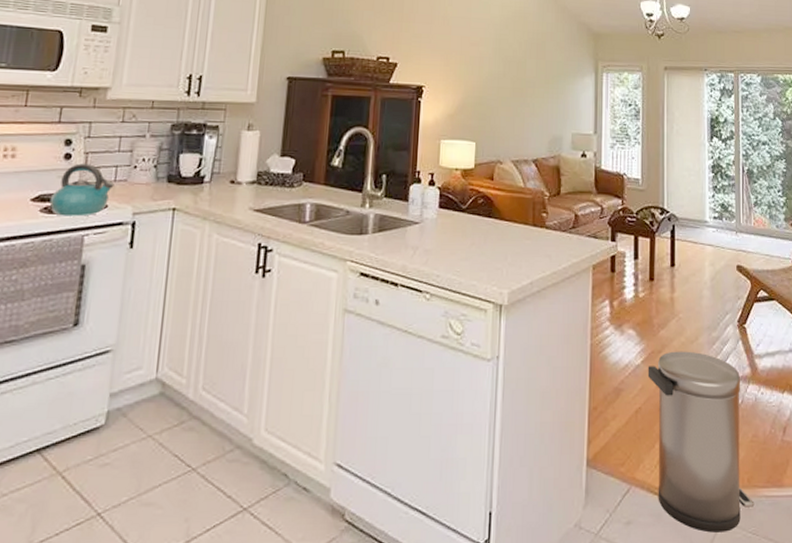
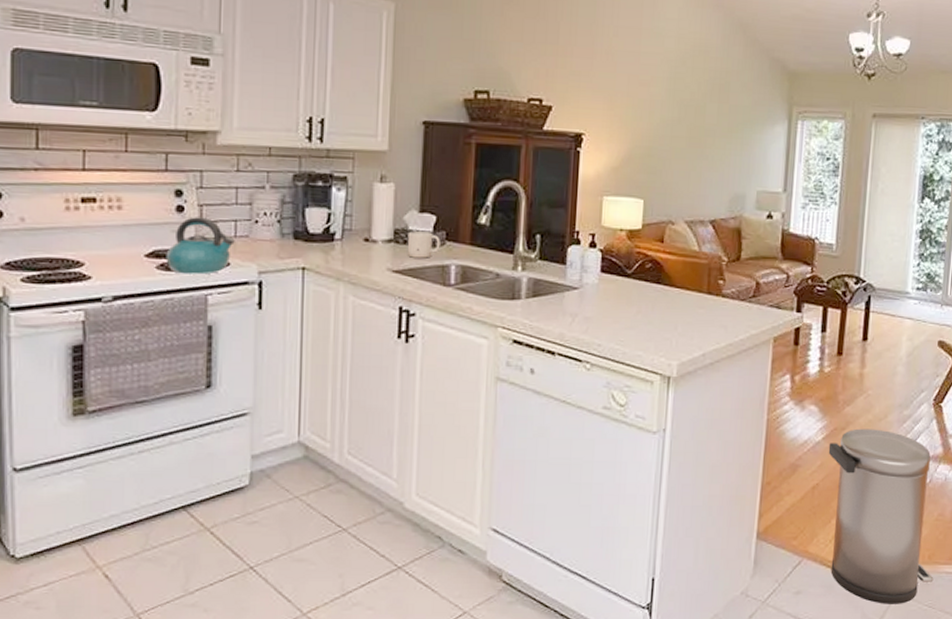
mug: none [268,173,298,198] -> present [407,231,441,258]

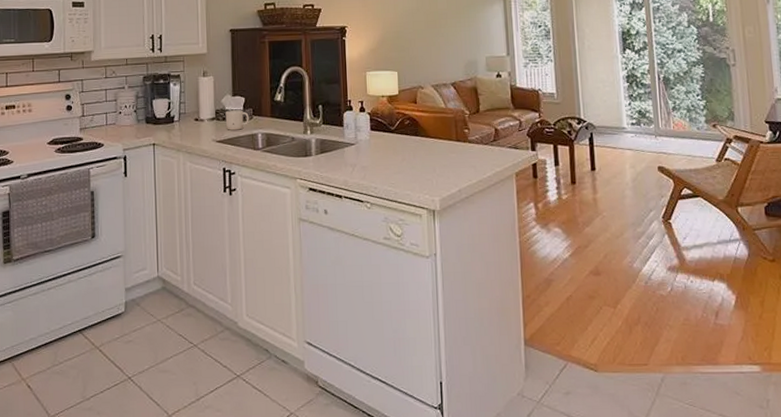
kettle: present [166,217,235,275] -> none [61,113,106,155]
pedal bin: present [828,428,934,604] -> none [575,245,690,403]

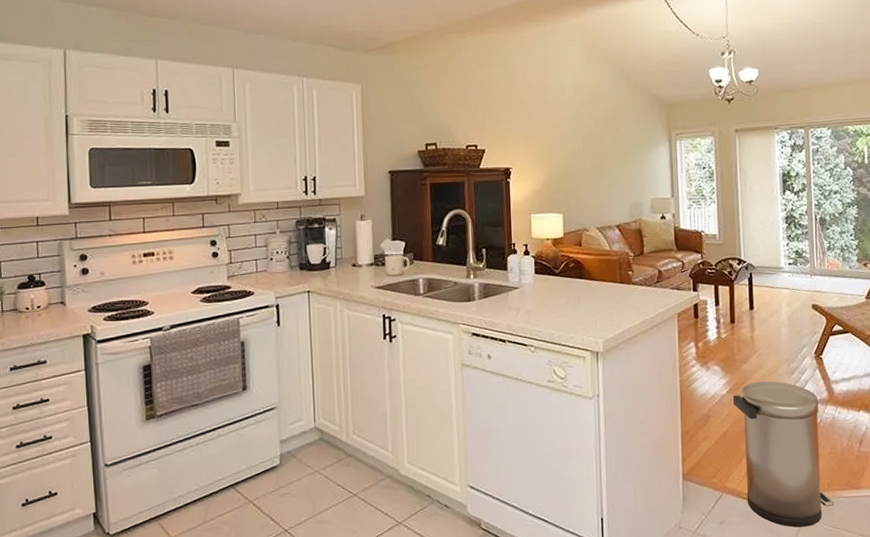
pedal bin: none [575,245,690,403] -> present [732,381,835,528]

